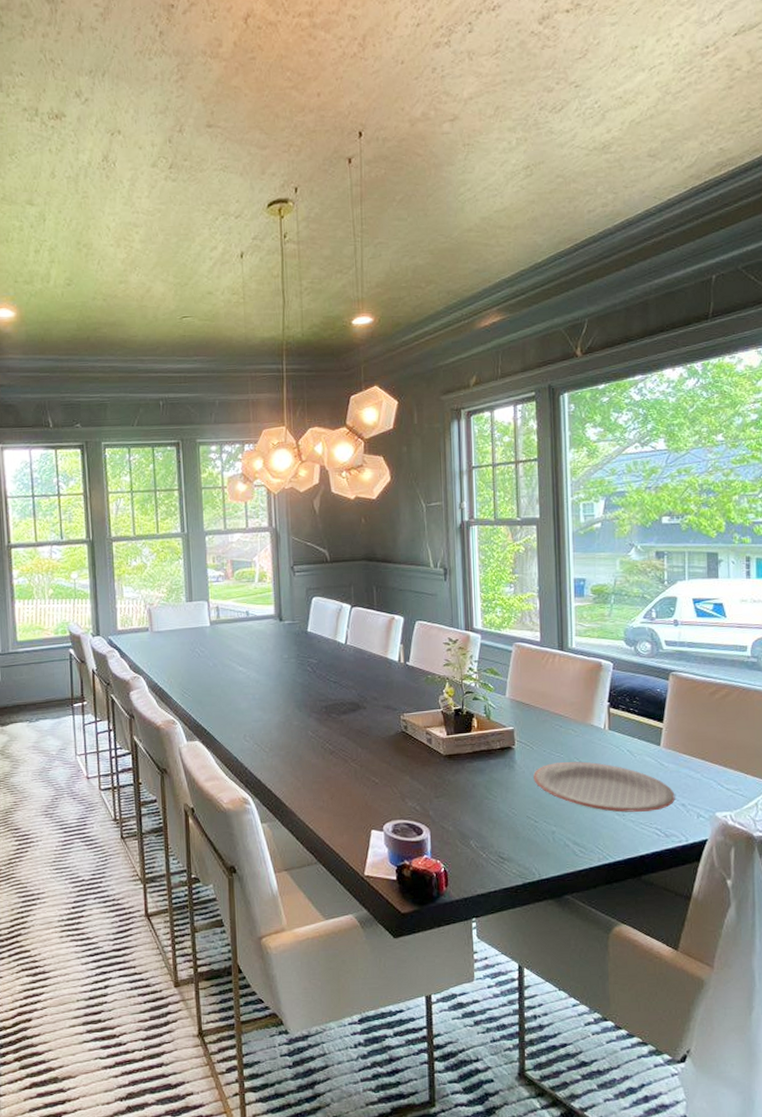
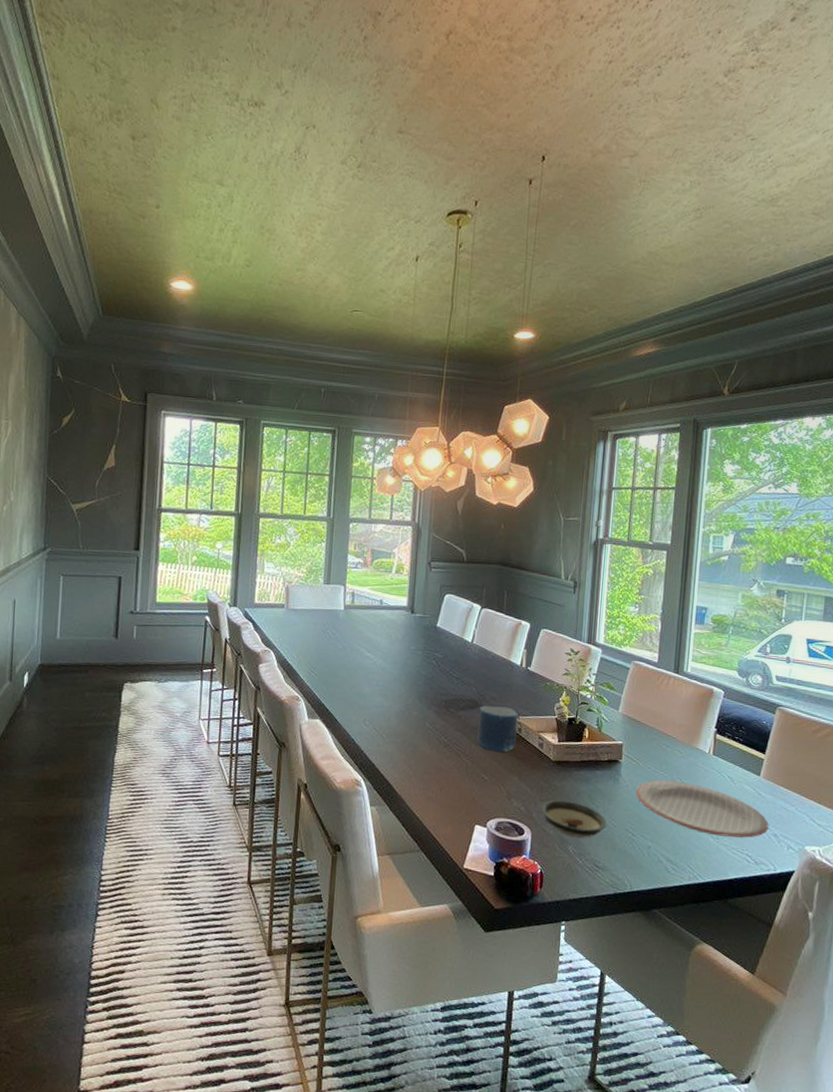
candle: none [362,705,403,752] -> present [477,705,518,752]
saucer: none [437,794,507,830] -> present [541,799,607,838]

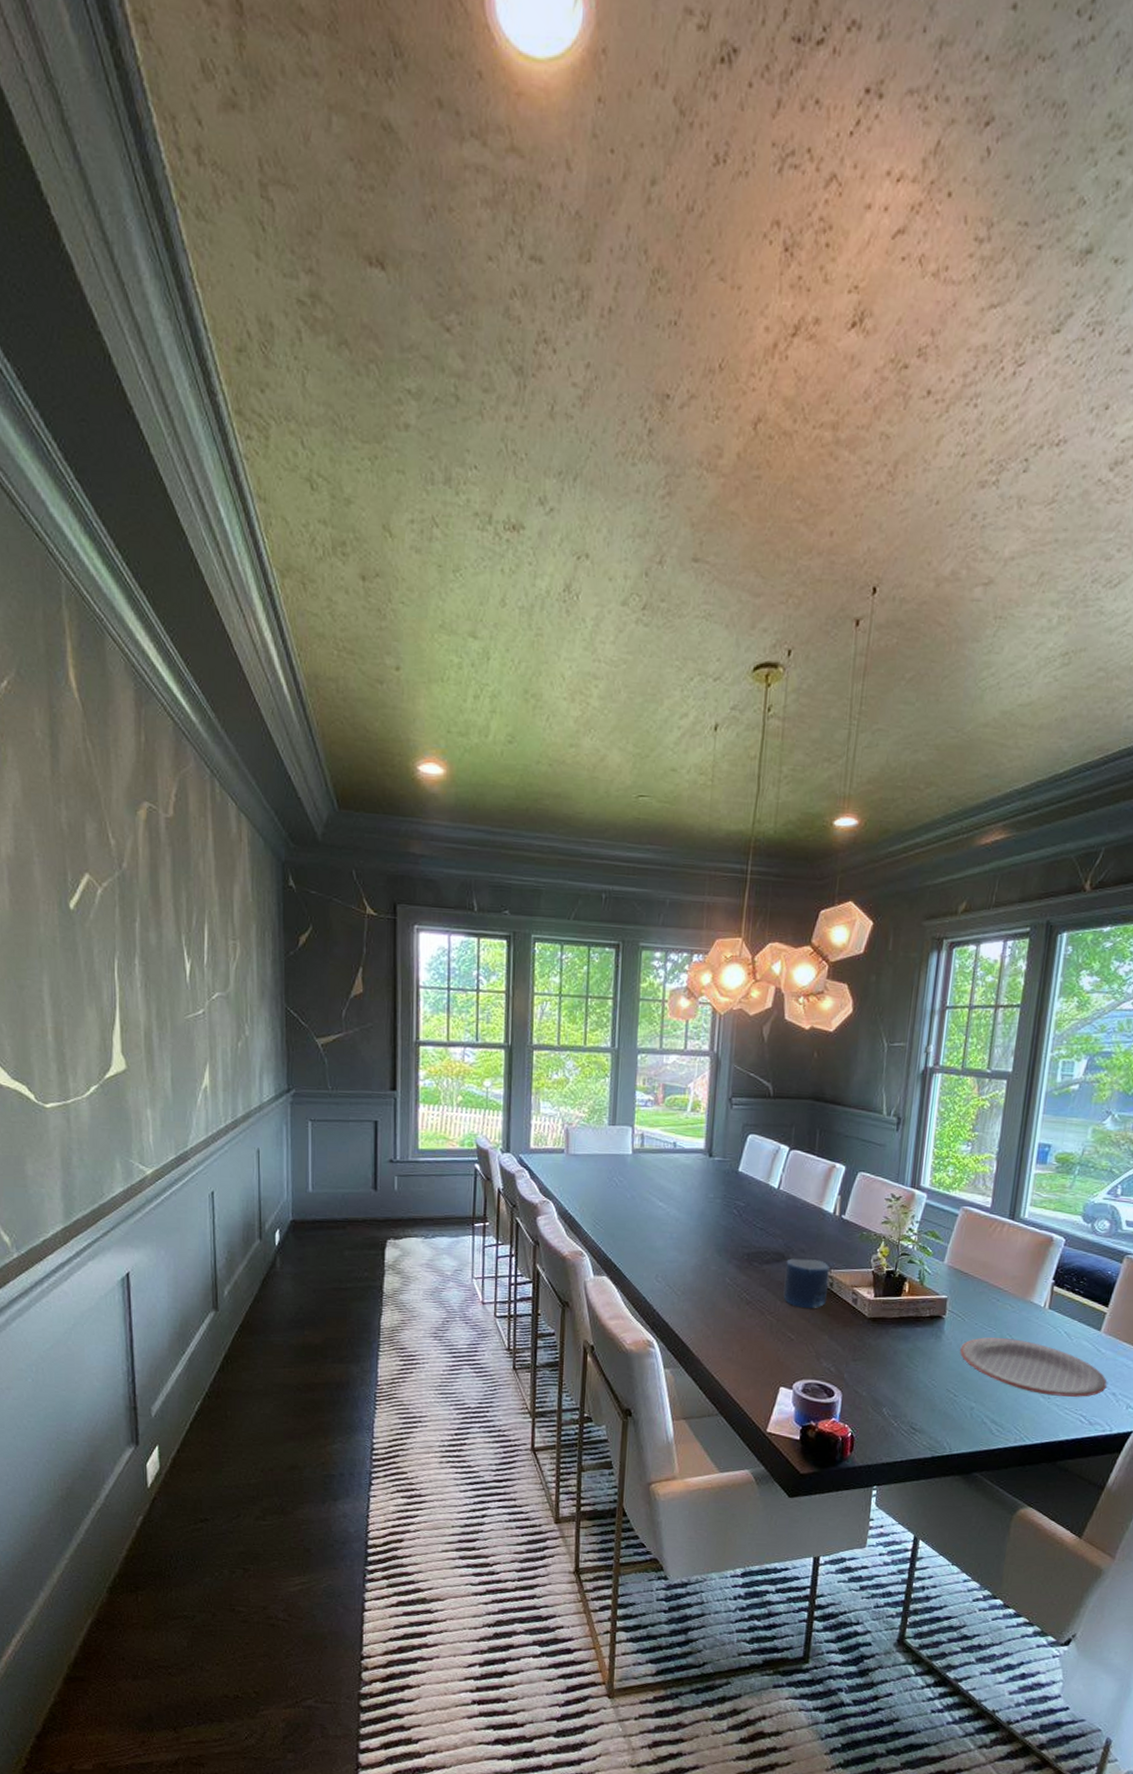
saucer: present [541,799,607,838] -> none [853,1359,927,1399]

